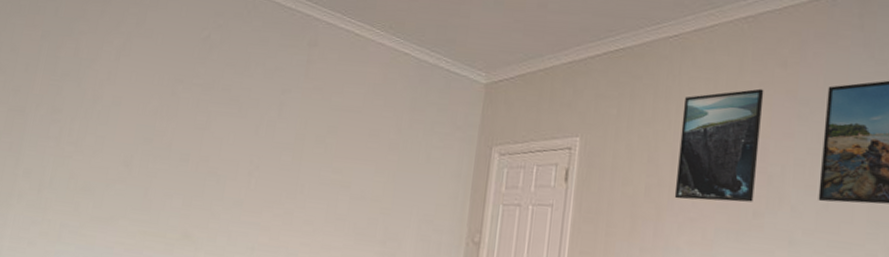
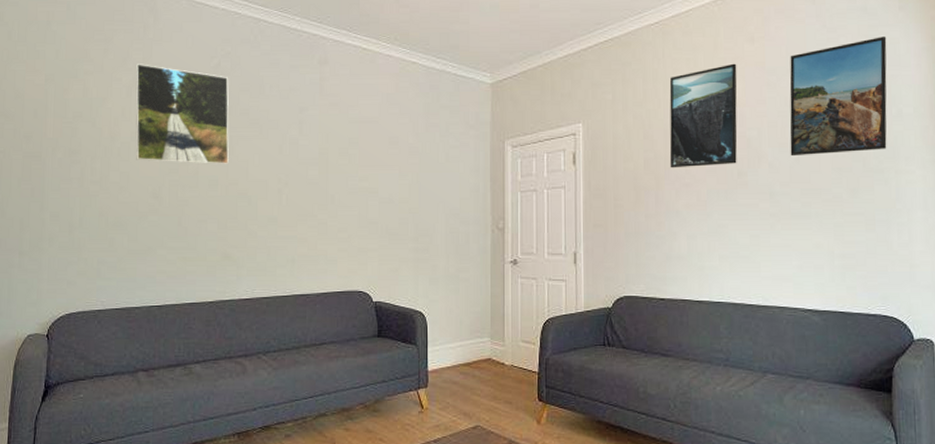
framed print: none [113,28,216,139] -> present [135,64,229,164]

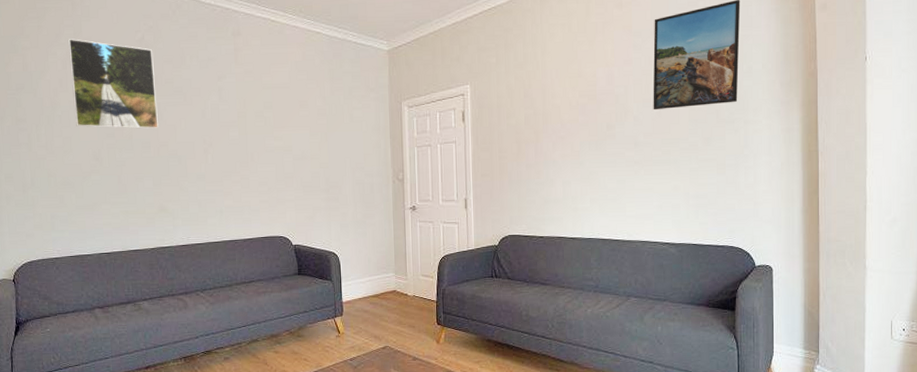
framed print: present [669,63,738,168] -> none [546,27,607,123]

